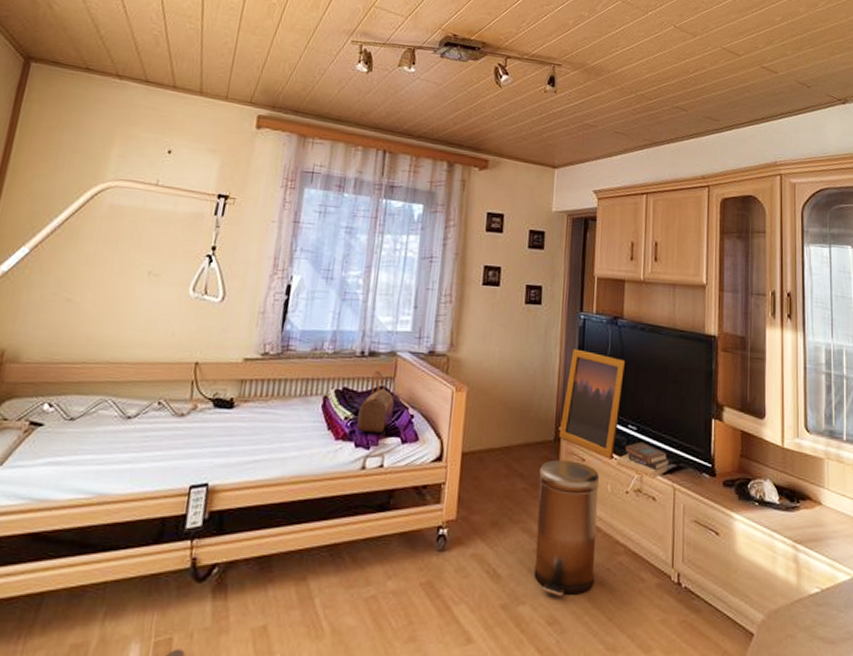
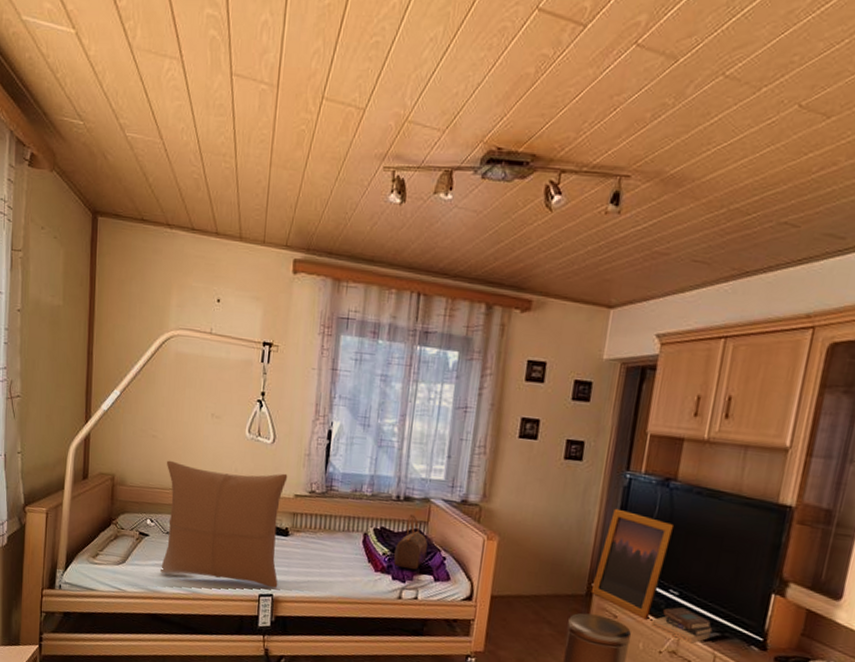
pillow: none [54,327,237,475] -> present [161,460,288,589]

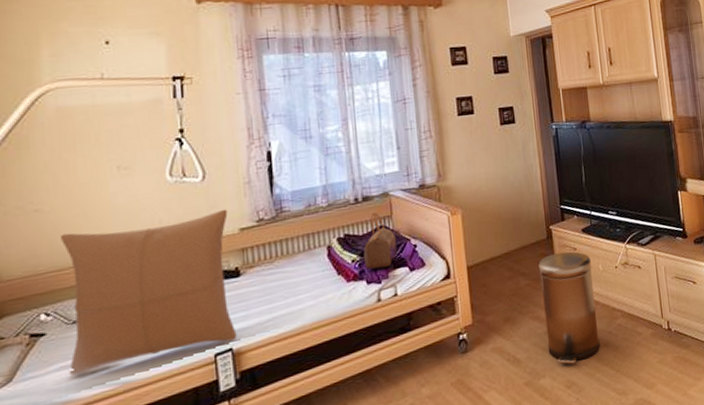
picture frame: present [590,508,676,620] -> none [550,156,601,244]
books: present [650,607,713,645] -> none [602,223,648,252]

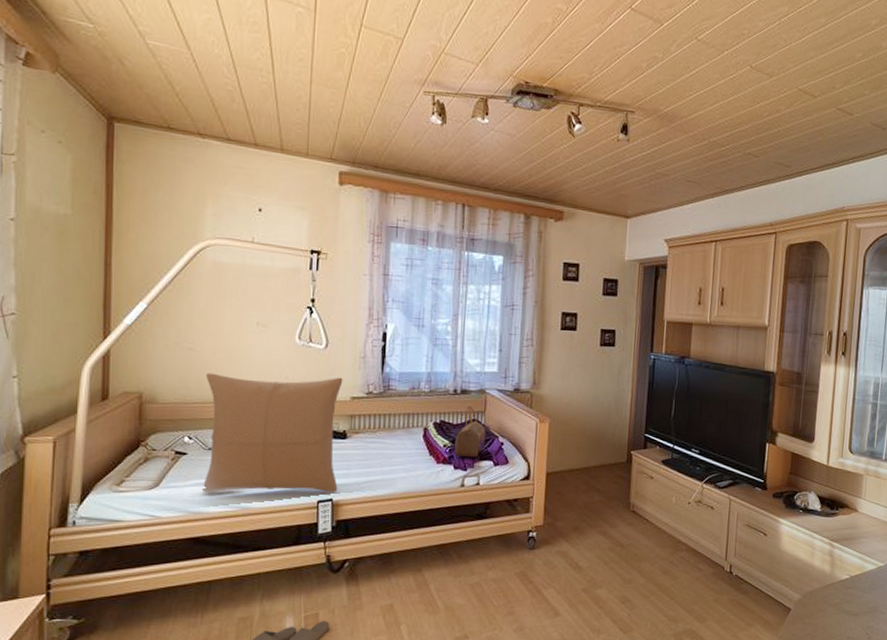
pedal bin: present [539,251,600,364] -> none [609,478,666,582]

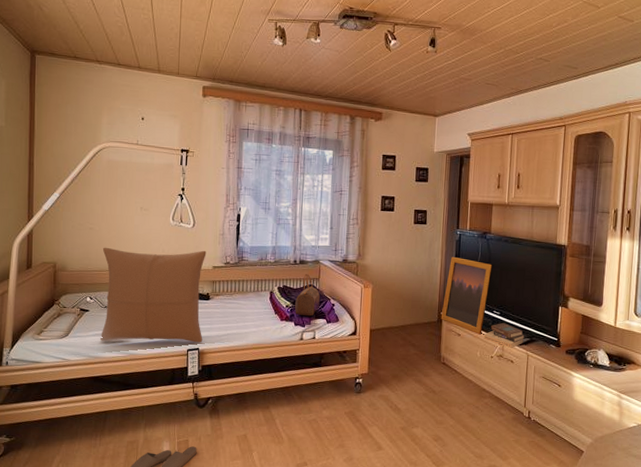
picture frame: none [630,385,693,477] -> present [440,256,494,335]
books: none [679,463,727,493] -> present [483,323,525,349]

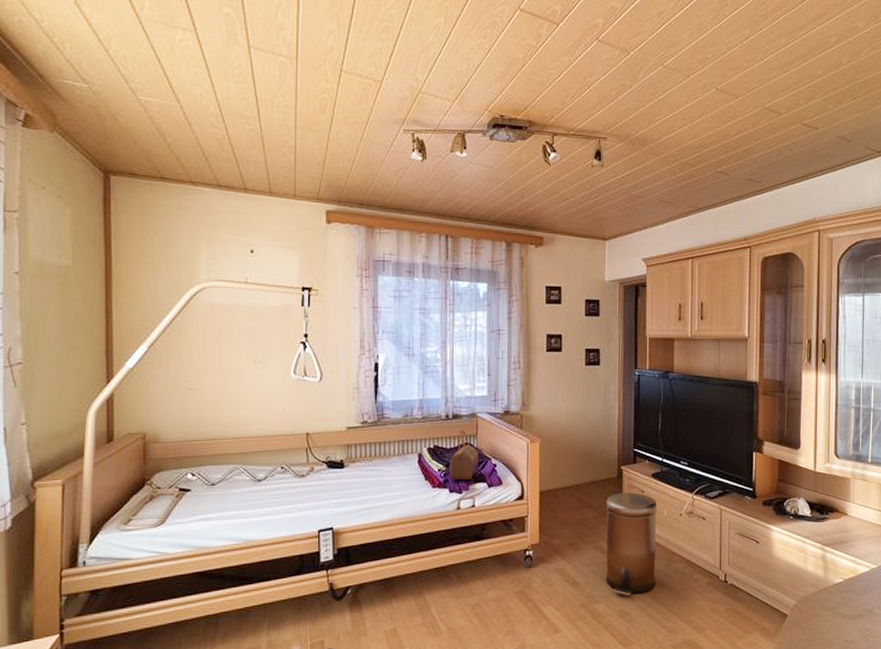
pillow: present [100,247,207,343] -> none [205,408,338,527]
pedal bin: none [424,335,472,423] -> present [606,493,658,596]
picture frame: present [440,256,494,335] -> none [621,401,678,490]
books: present [483,323,525,349] -> none [670,475,716,504]

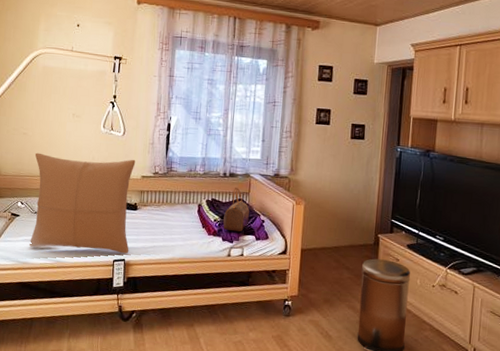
pillow: none [205,408,338,527] -> present [29,152,136,254]

